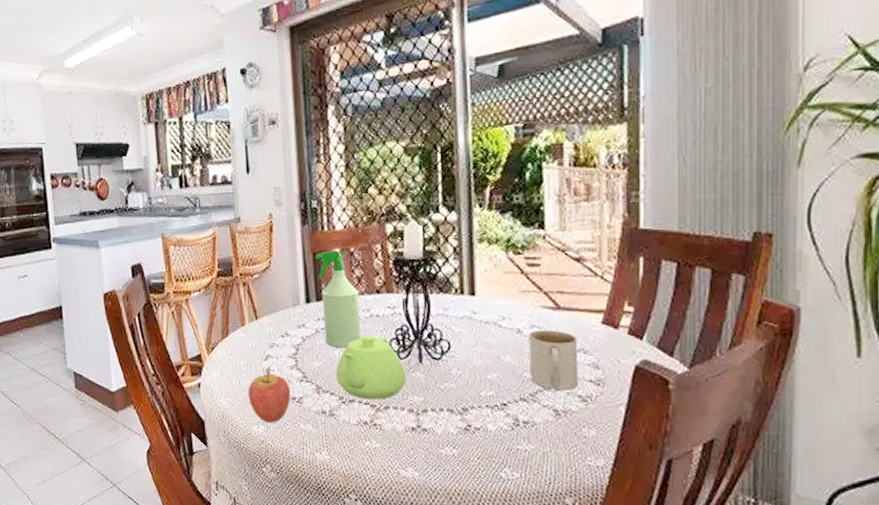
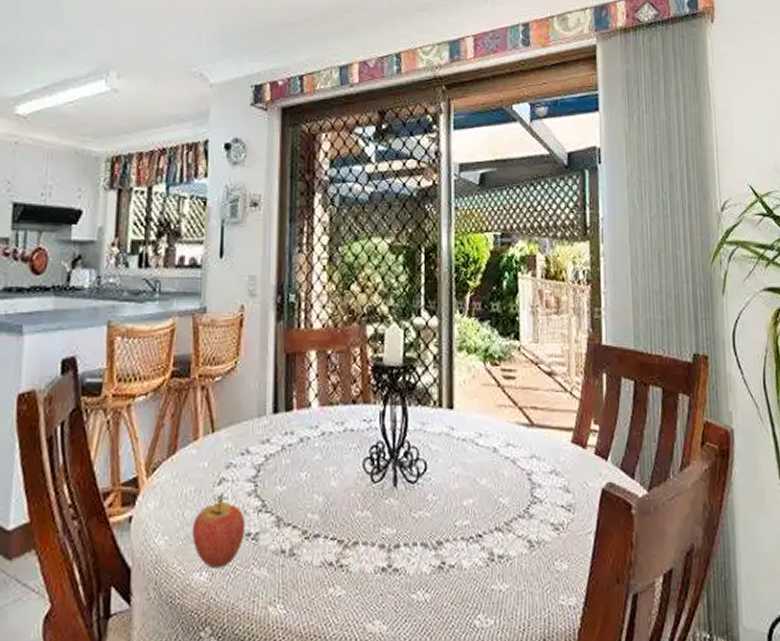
spray bottle: present [315,250,362,348] -> none [288,352,334,469]
teapot: present [336,334,406,399] -> none [300,452,379,533]
mug: present [529,330,579,390] -> none [504,449,552,518]

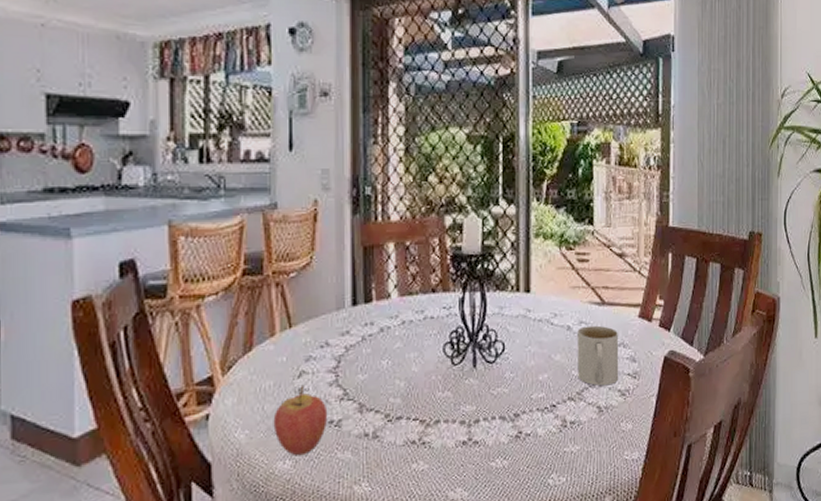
mug: none [504,449,552,518] -> present [577,325,619,386]

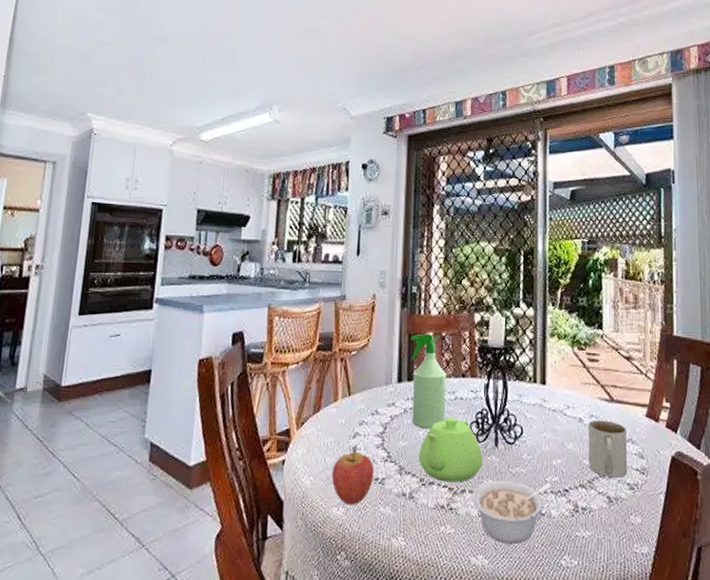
spray bottle: none [366,244,413,357] -> present [410,333,447,429]
teapot: none [382,339,459,414] -> present [419,416,483,482]
legume: none [449,400,537,471] -> present [473,481,551,544]

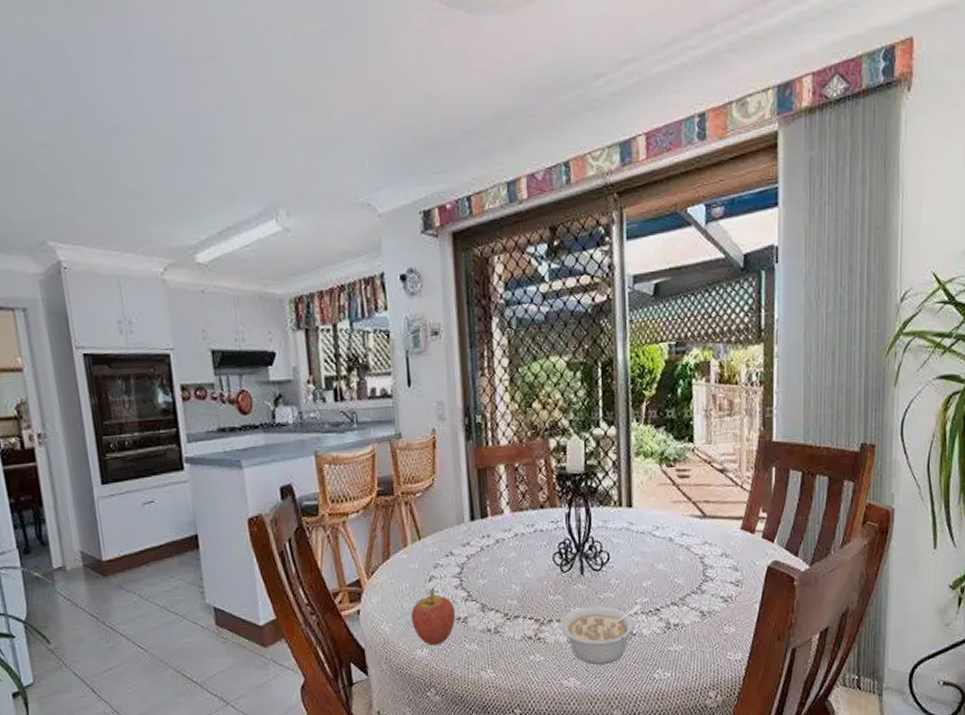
spray bottle: present [410,333,447,429] -> none [479,466,526,565]
teapot: present [419,416,483,482] -> none [500,549,569,614]
mug: present [588,420,628,478] -> none [679,537,722,593]

